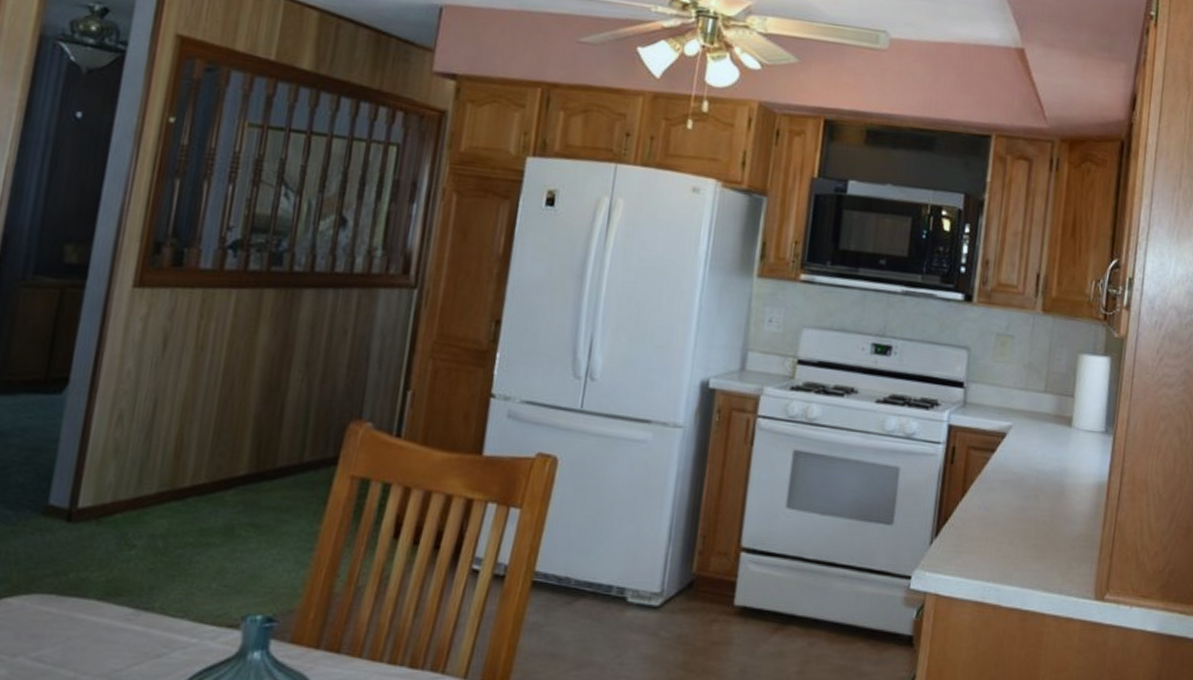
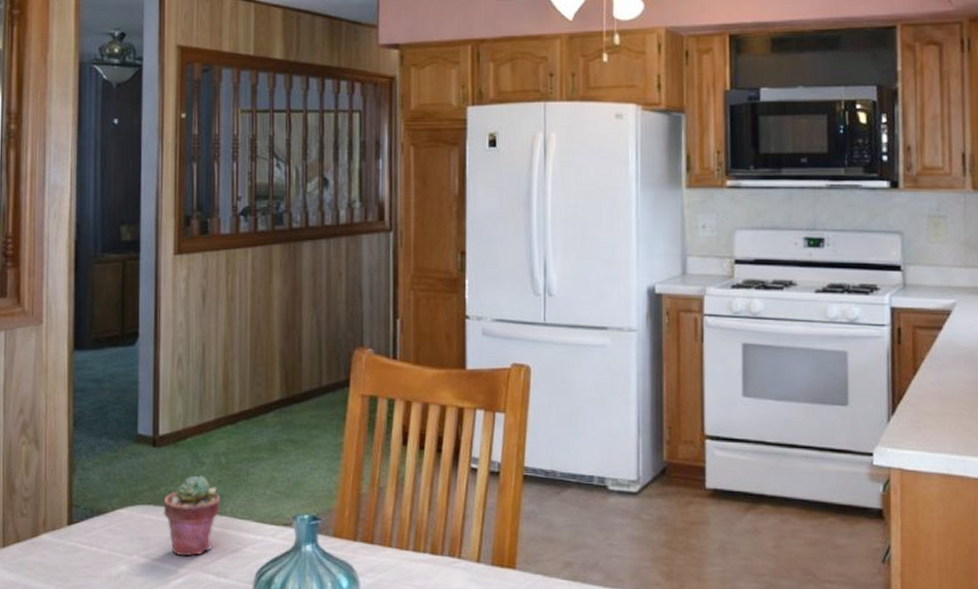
potted succulent: none [67,560,150,661] -> present [163,475,221,557]

